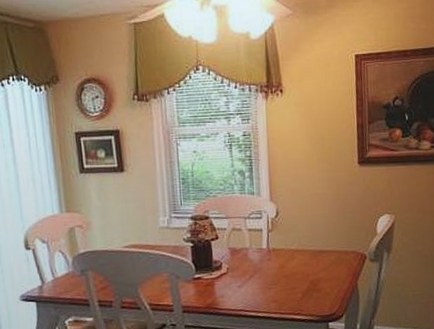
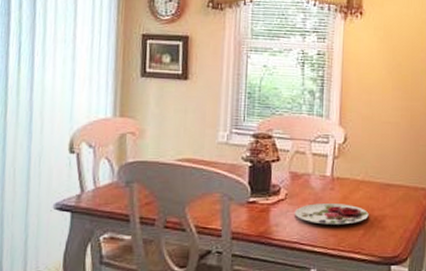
plate: none [237,272,305,292] -> present [295,203,369,225]

